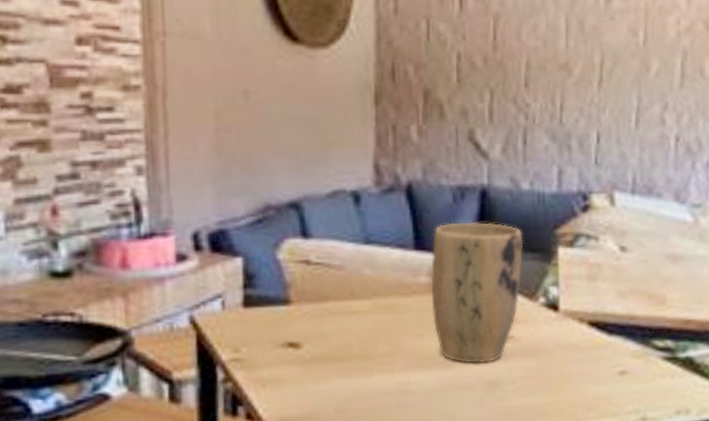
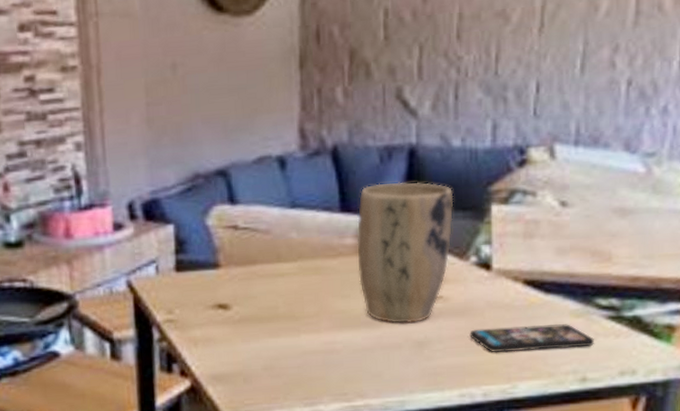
smartphone: none [539,364,653,393] -> present [469,324,594,353]

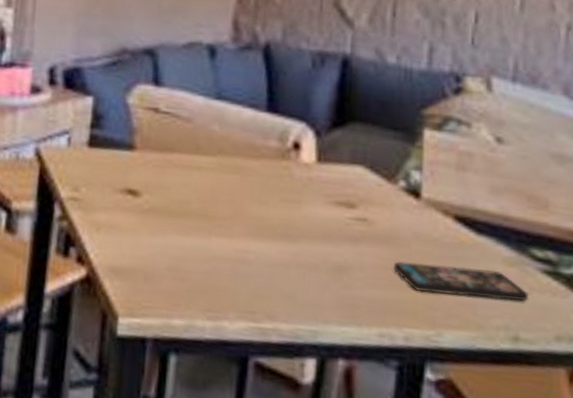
plant pot: present [357,182,454,324] -> none [279,88,386,244]

